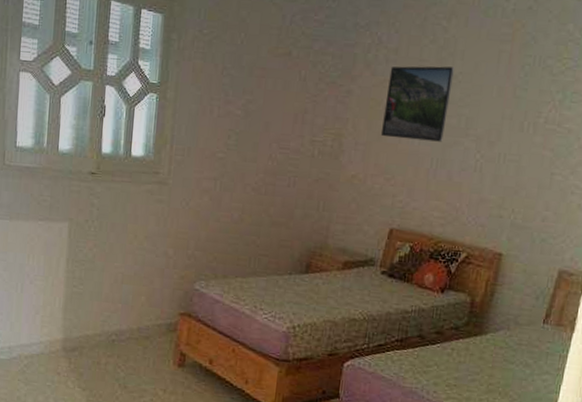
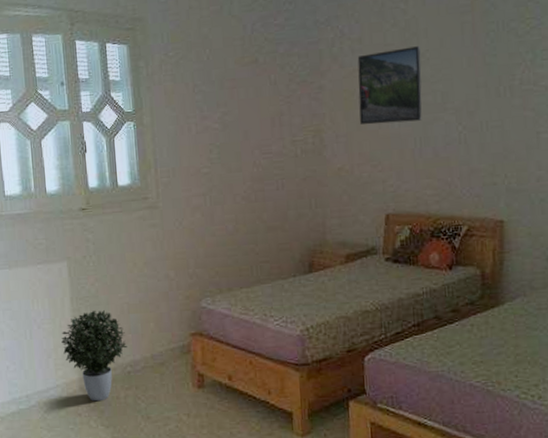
potted plant: none [51,275,115,364] -> present [61,310,127,402]

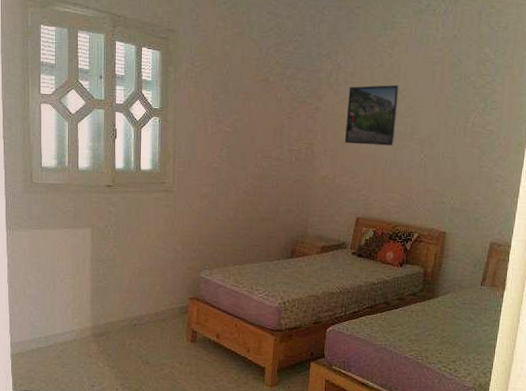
potted plant: present [61,310,127,402] -> none [80,272,136,347]

